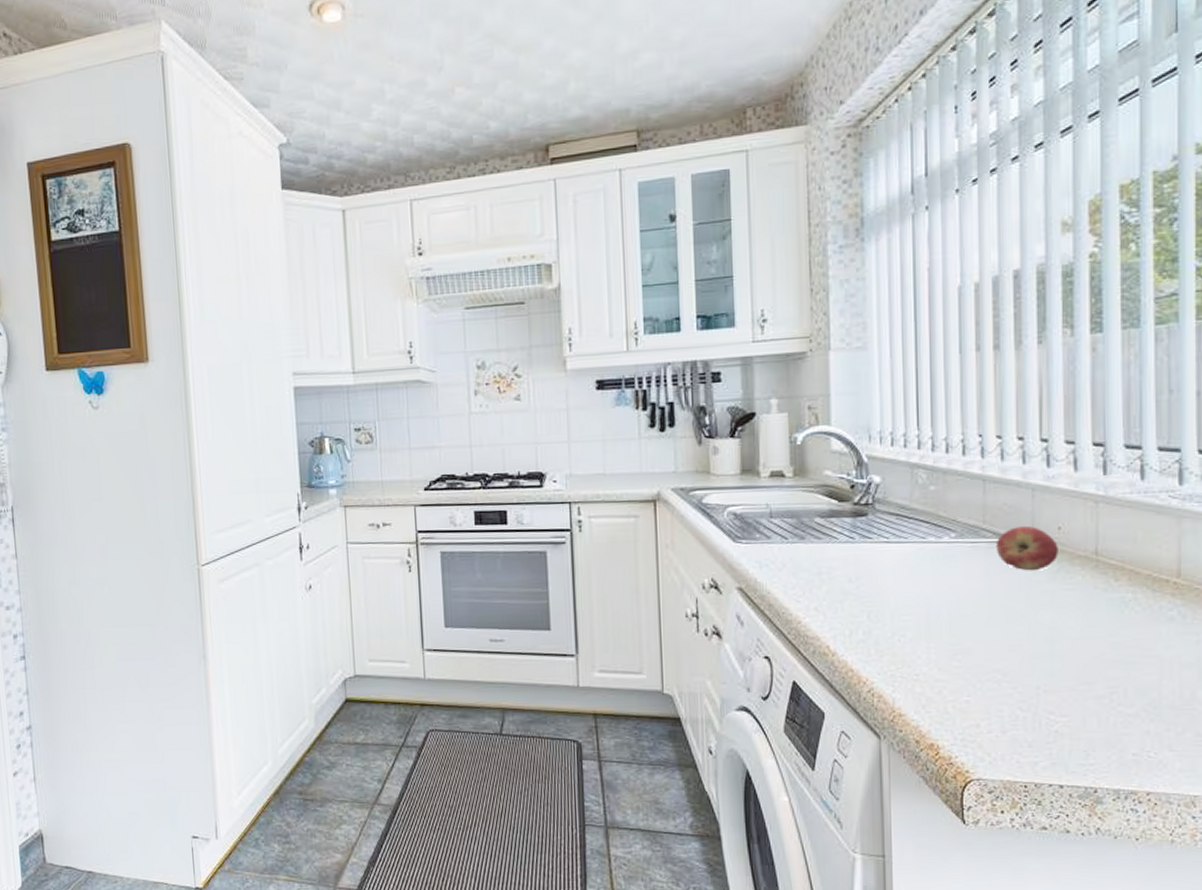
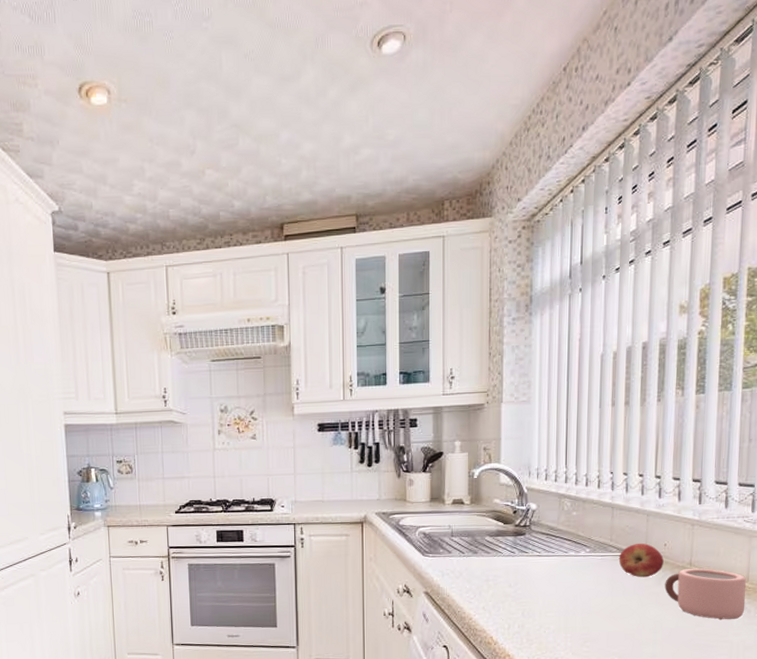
mug: none [1062,559,1178,628] -> present [664,568,746,620]

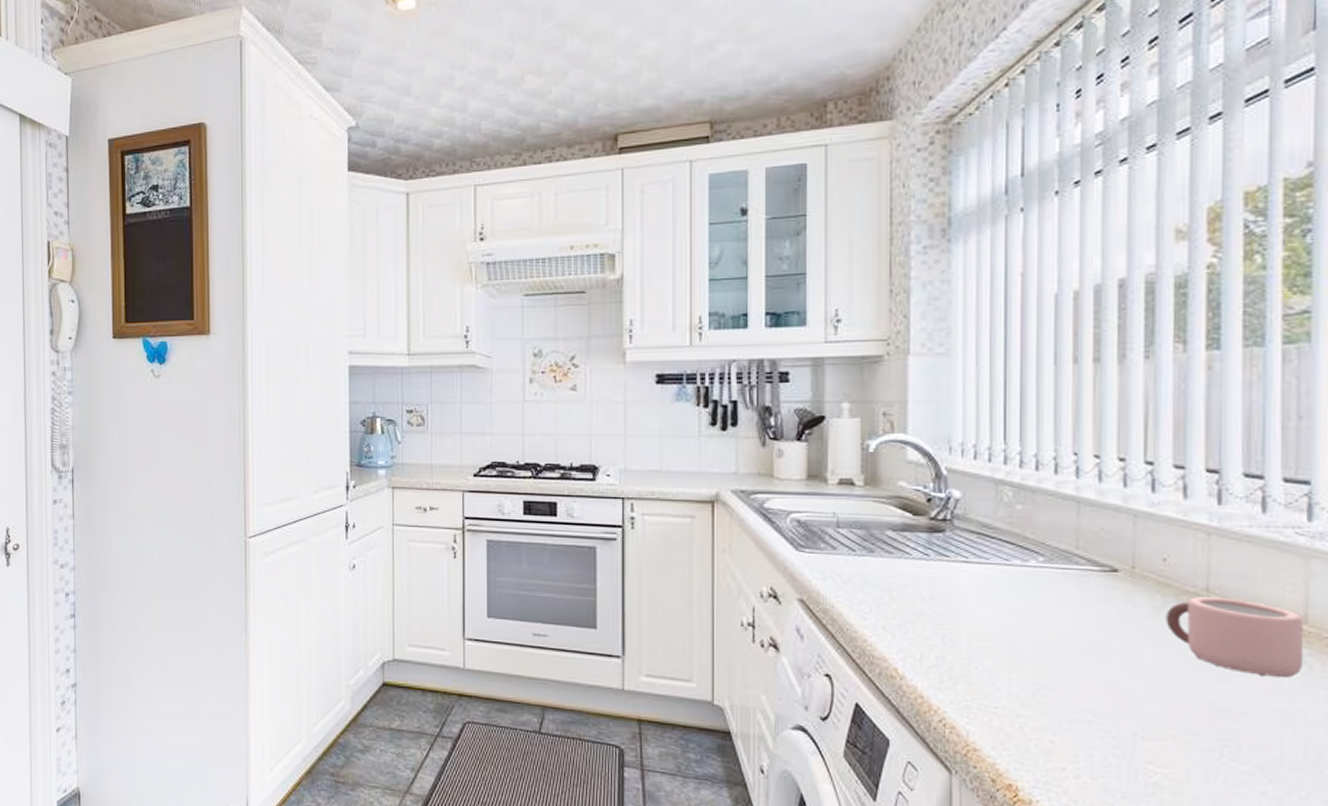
apple: present [618,543,664,578] -> none [1089,554,1163,605]

